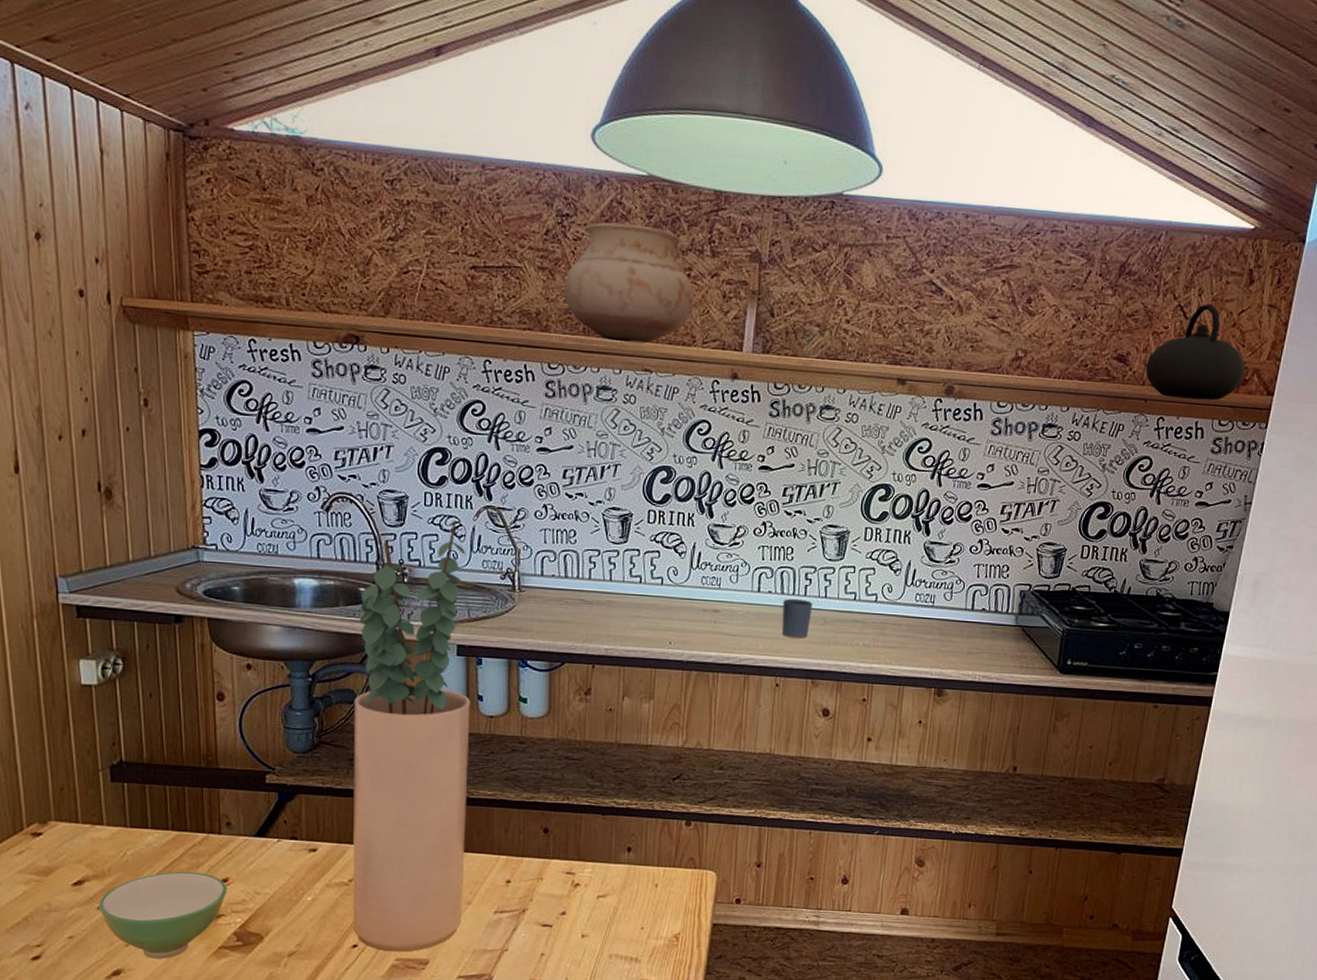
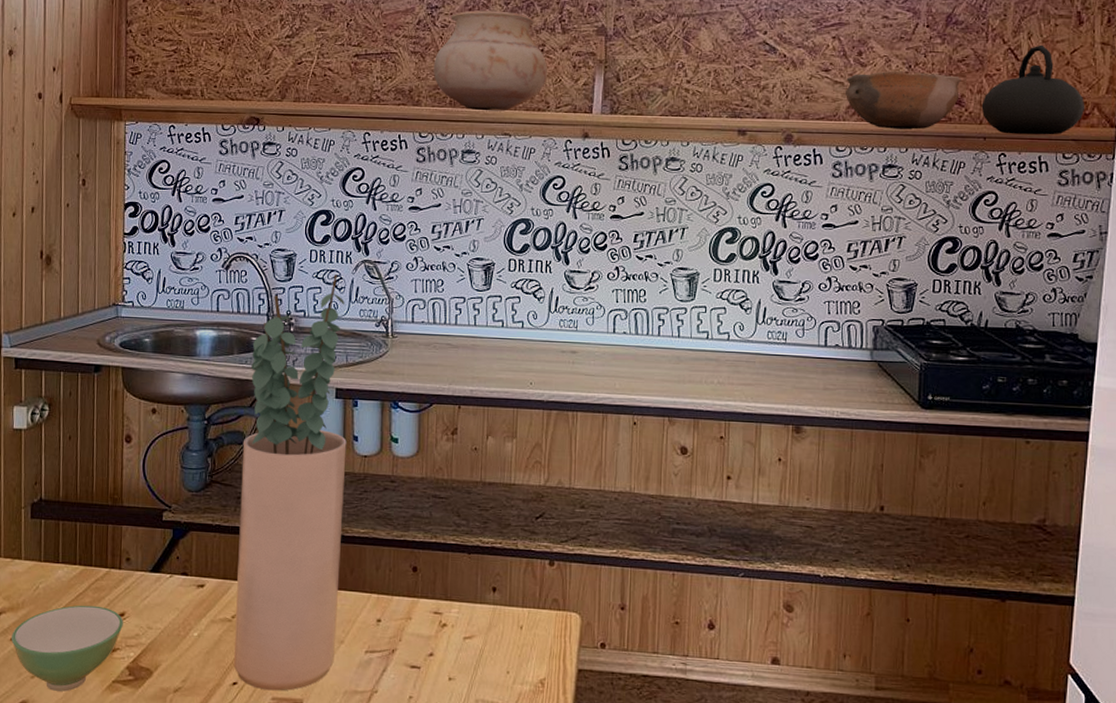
mug: present [781,598,813,640] -> none [637,338,667,379]
bowl: none [1010,322,1129,388] -> present [844,70,961,130]

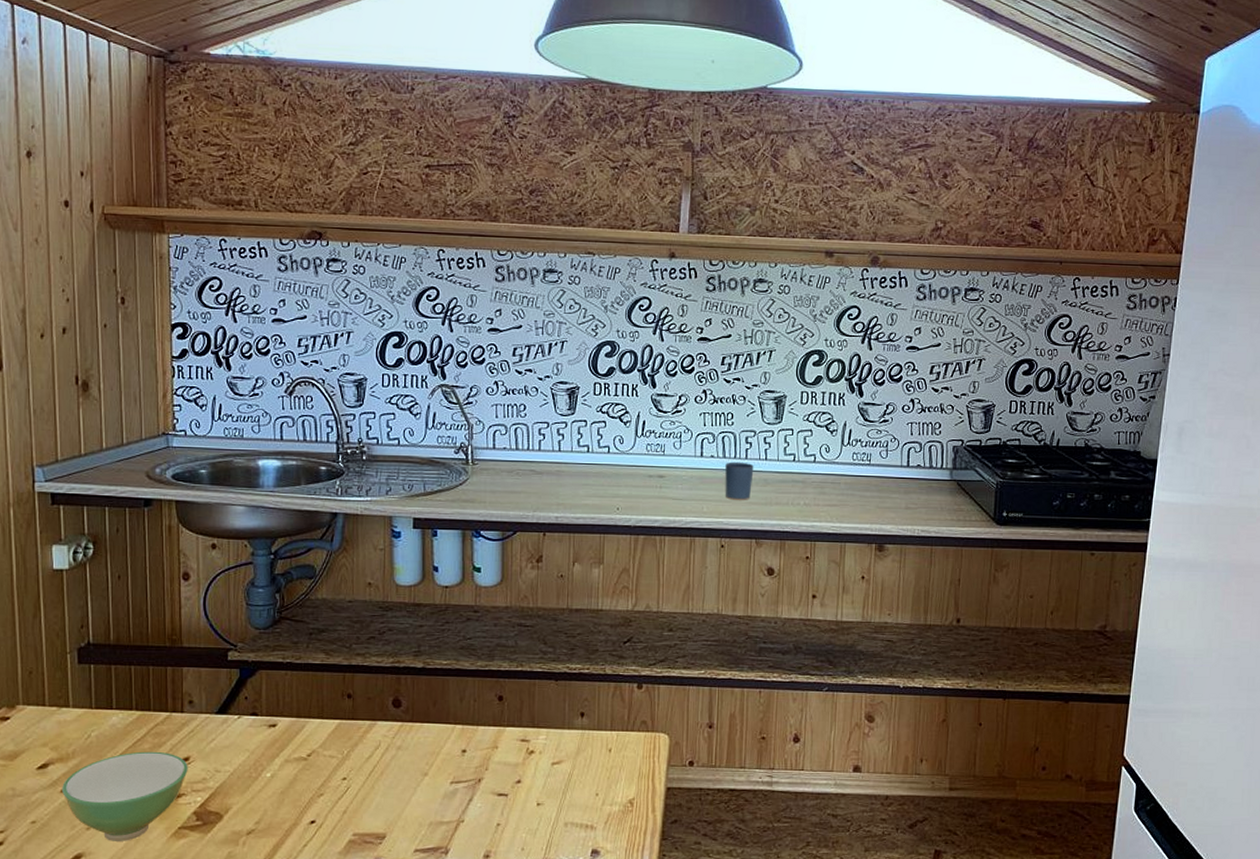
vase: present [233,275,347,691] -> none [310,400,426,827]
ceramic pot: present [433,10,547,112] -> none [511,121,632,229]
mug: none [637,338,667,379] -> present [725,461,754,501]
bowl: present [844,70,961,130] -> none [930,194,1041,253]
teapot: present [981,44,1085,135] -> none [1058,171,1154,261]

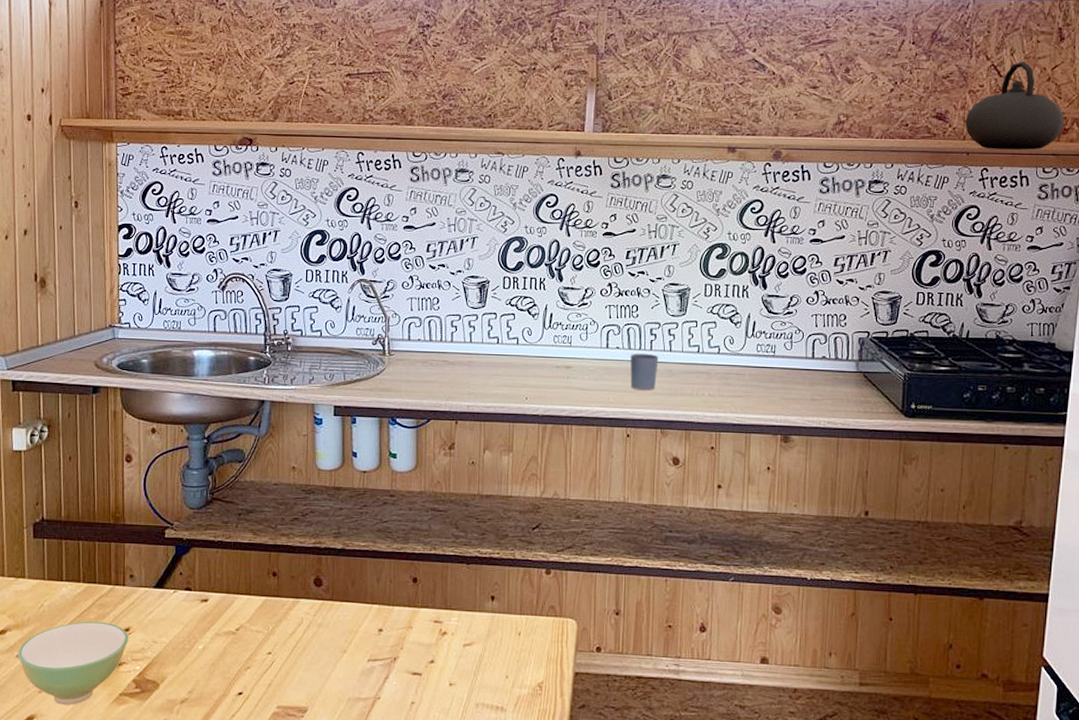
teapot: none [1058,171,1154,261] -> present [965,61,1065,150]

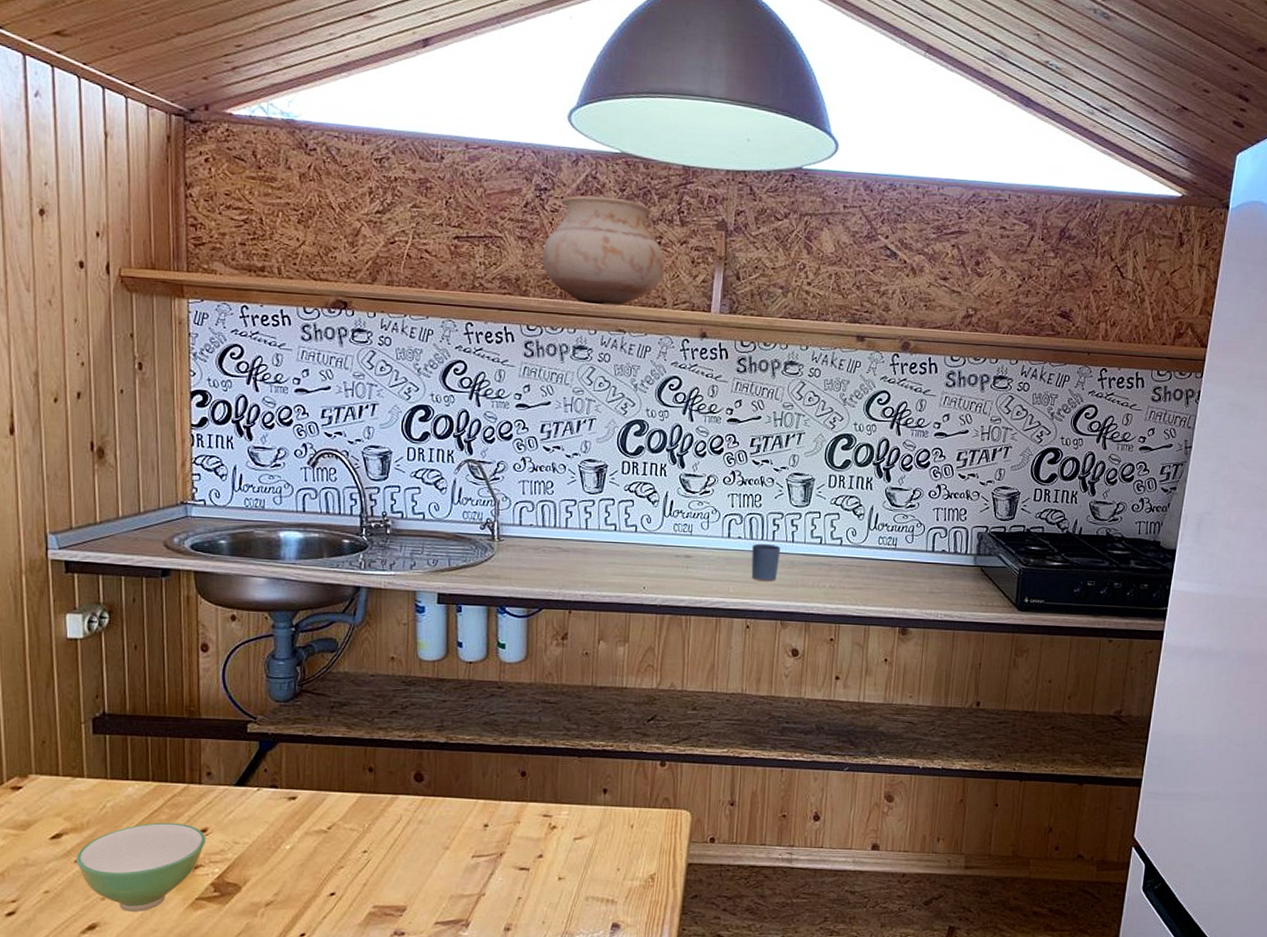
ceramic pot: none [425,29,539,130] -> present [542,195,665,307]
teapot: present [965,61,1065,150] -> none [1087,263,1180,353]

